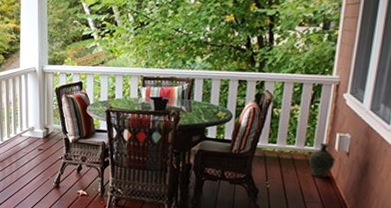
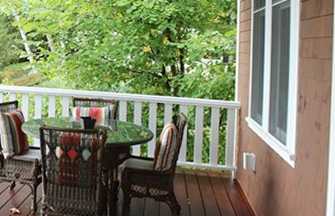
ceramic jug: present [308,142,335,178] -> none [222,161,245,195]

